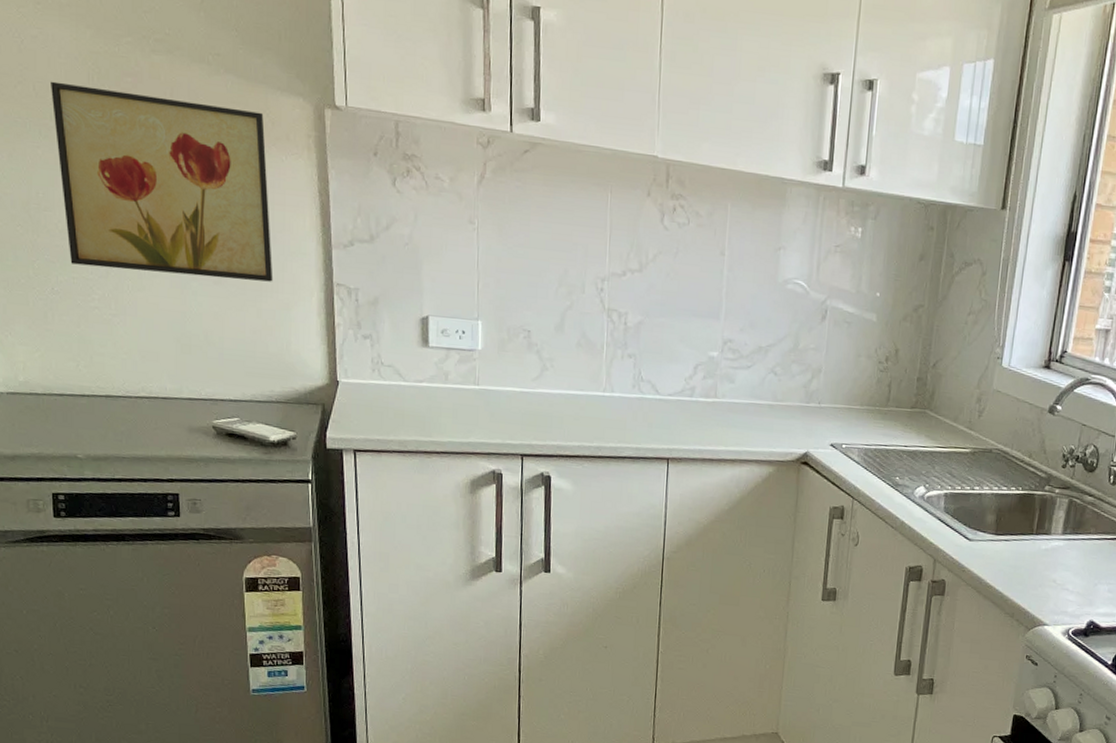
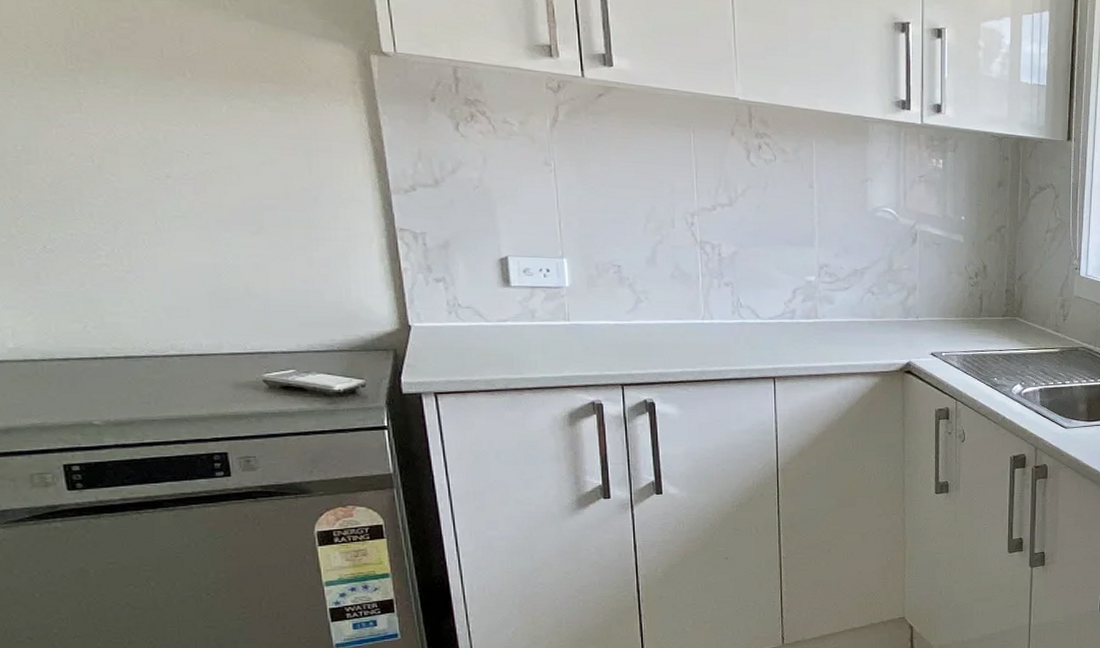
wall art: present [51,81,273,282] -> none [22,26,324,230]

